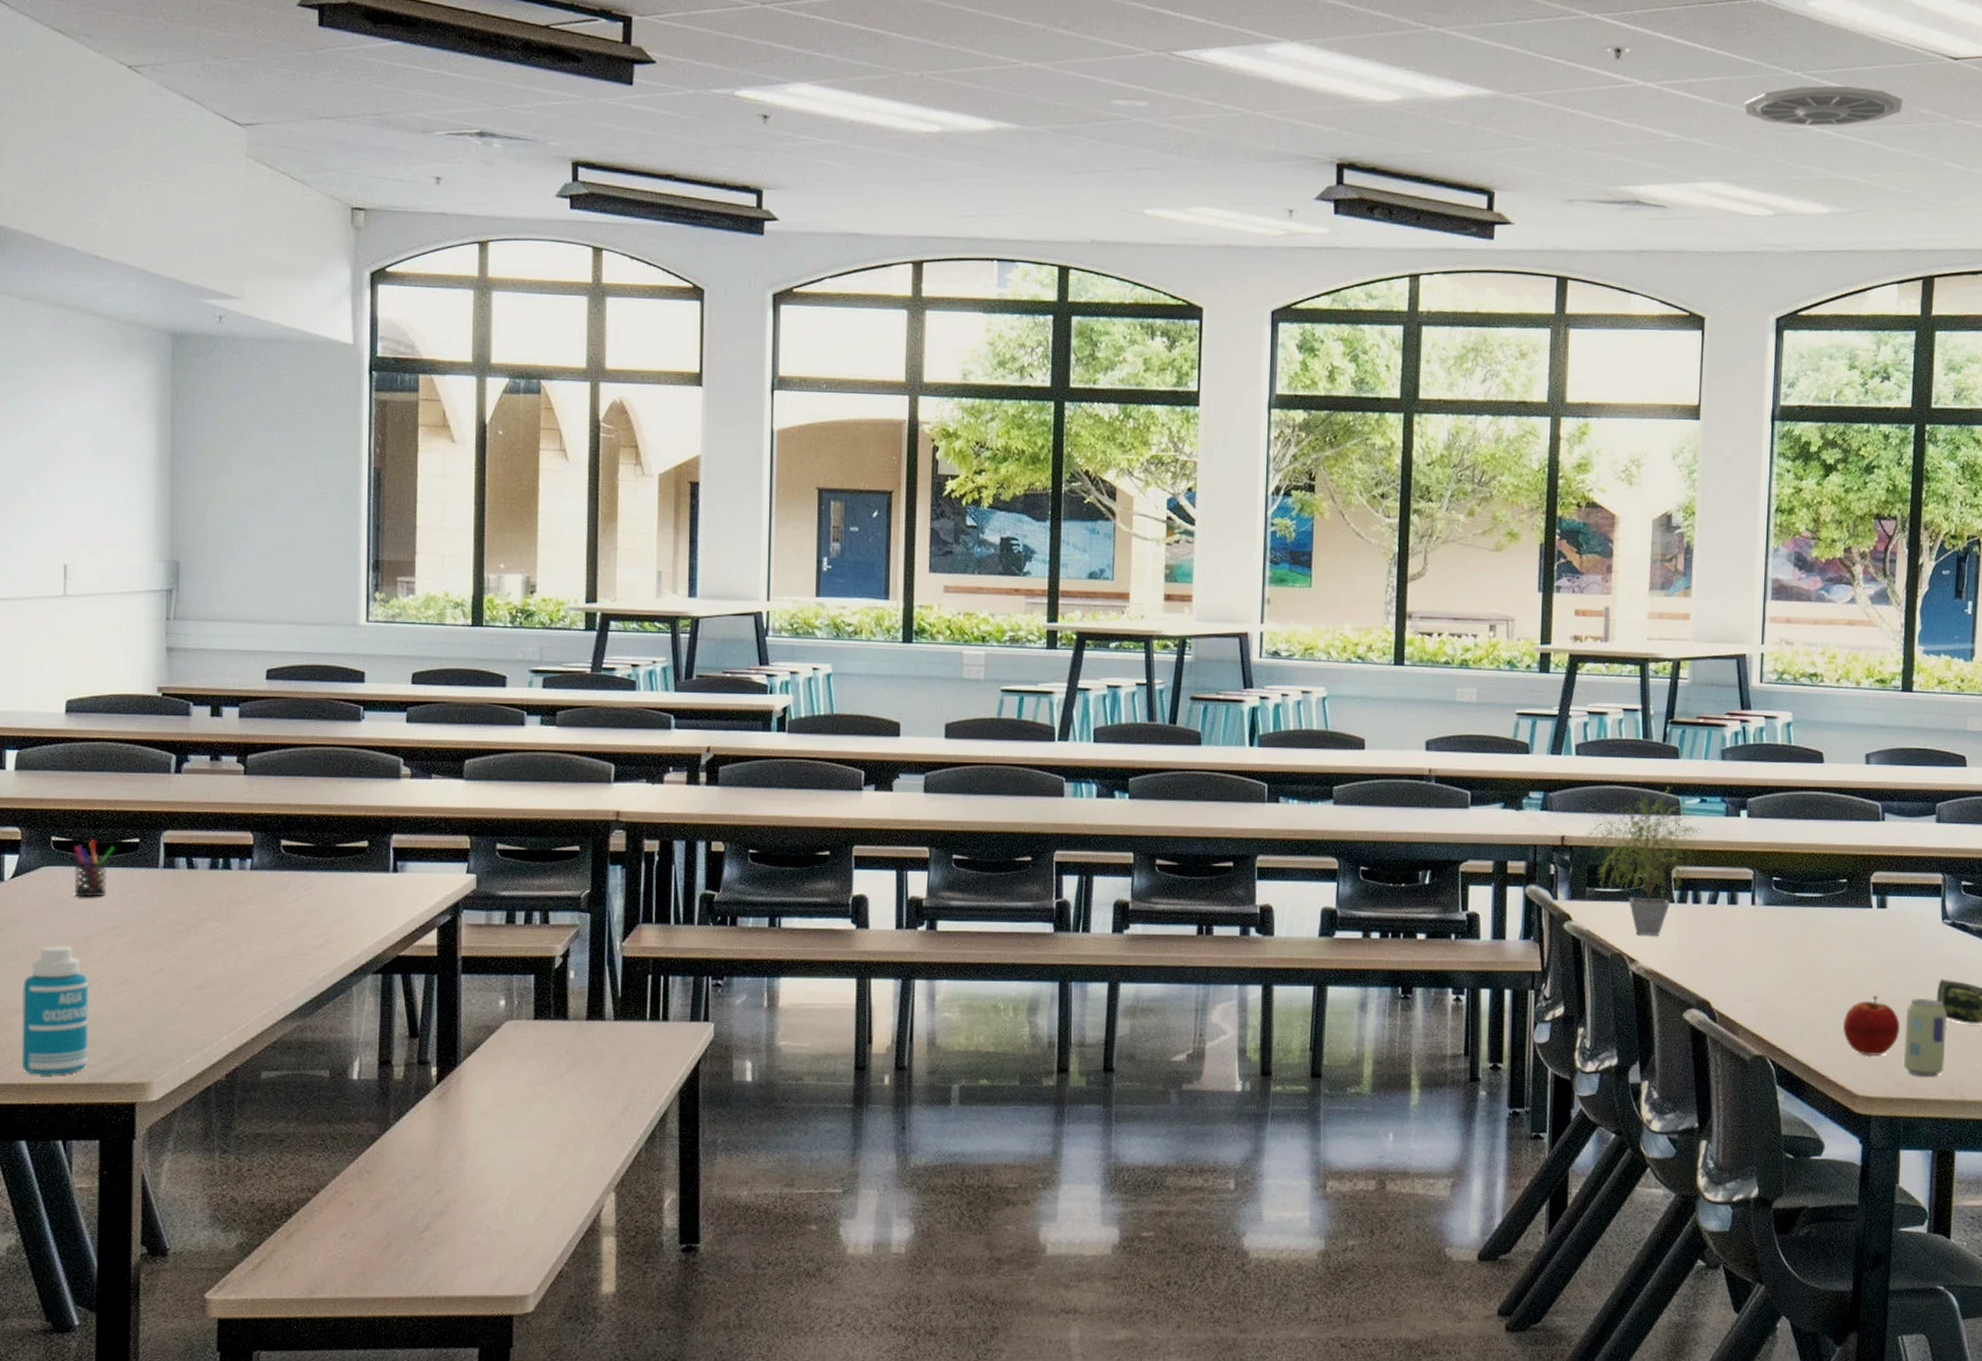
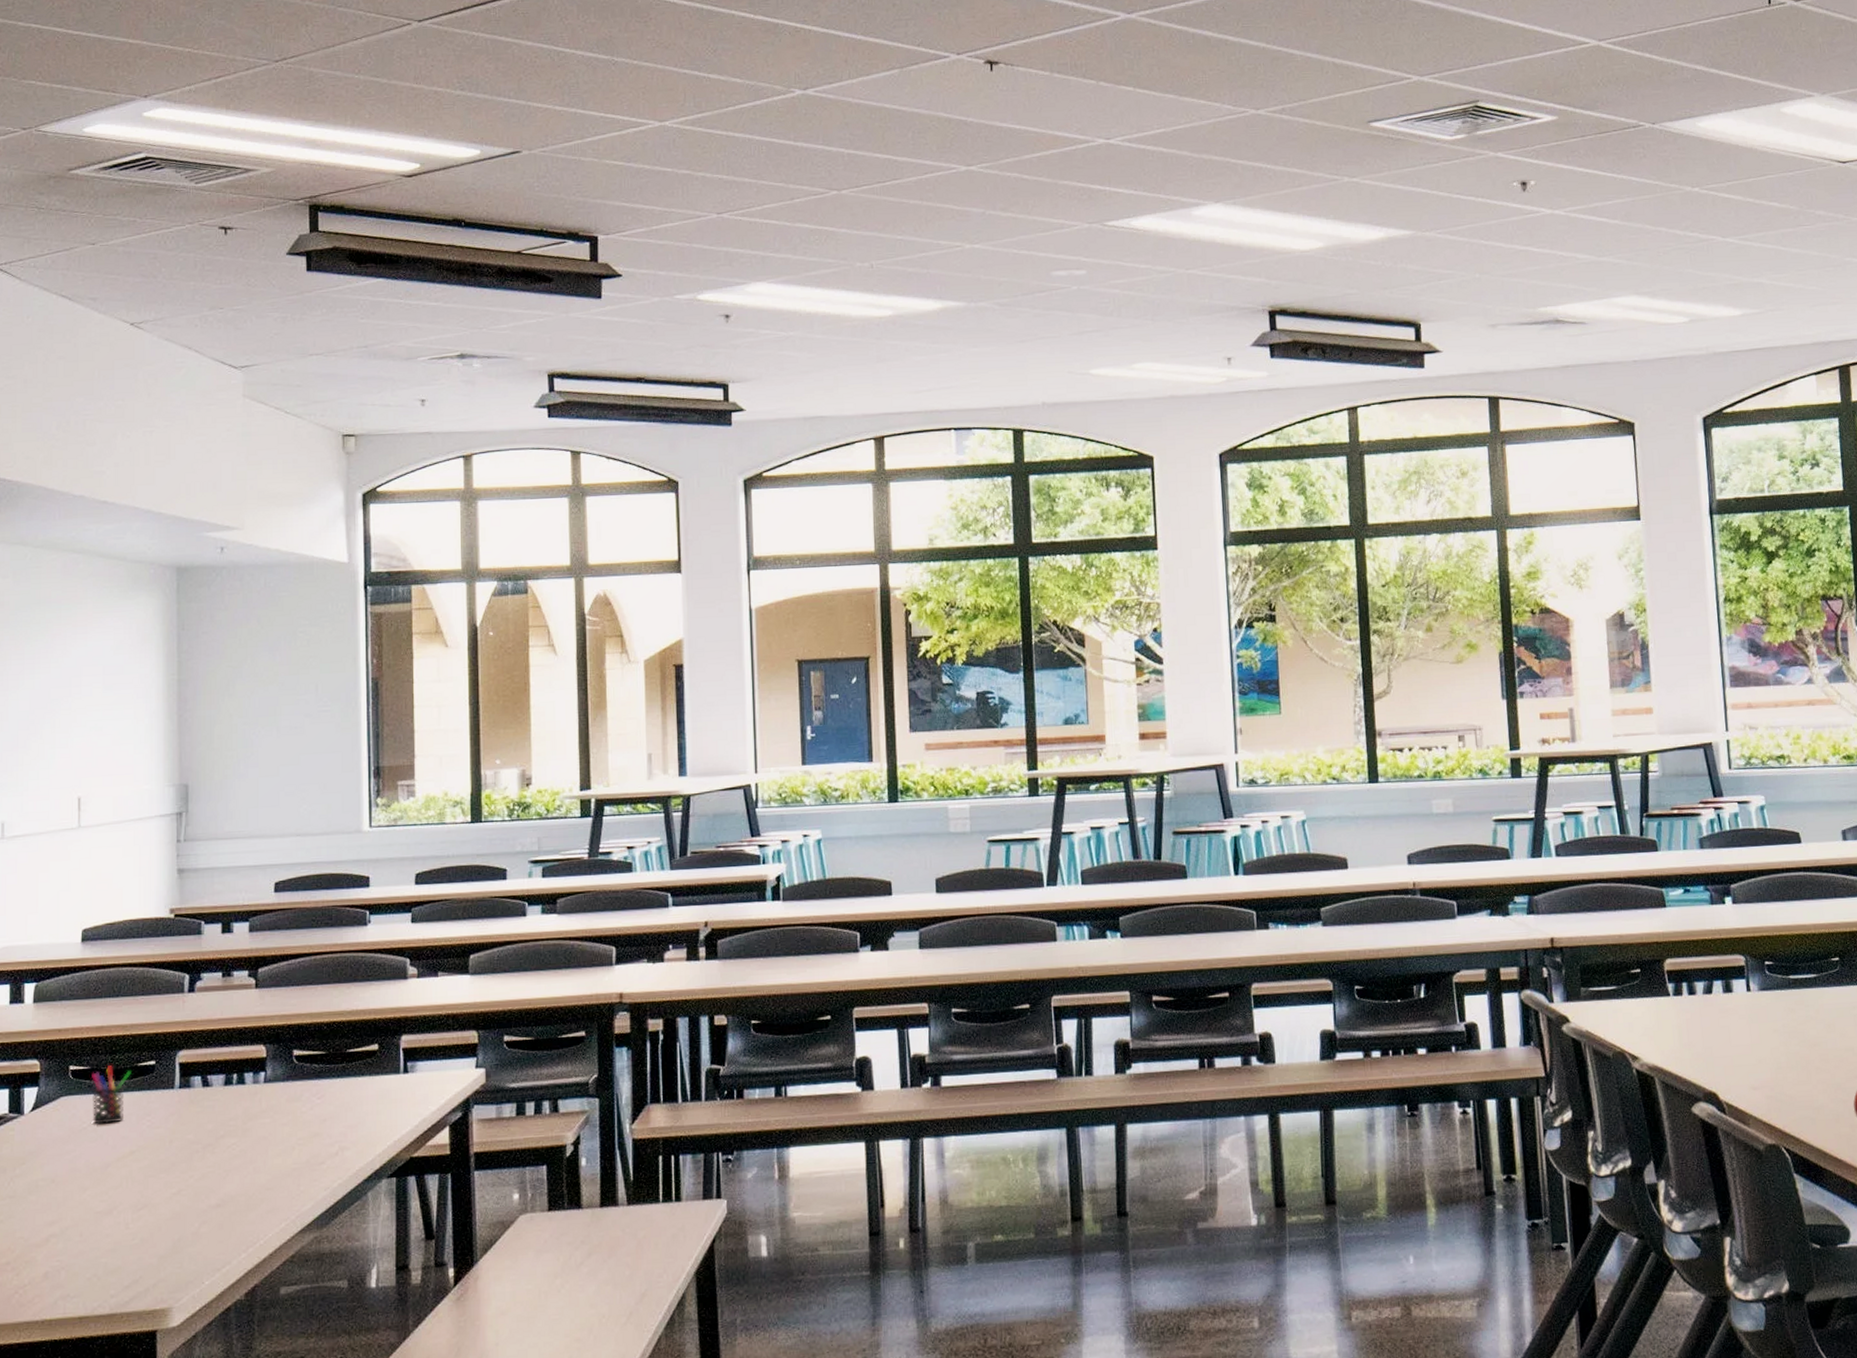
bottle: present [21,945,89,1076] -> none [43,1175,109,1310]
potted plant: present [1583,786,1703,937] -> none [1572,879,1690,1032]
ceiling vent: present [1744,86,1903,126] -> none [1648,196,1799,237]

